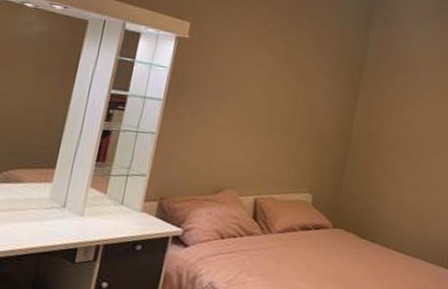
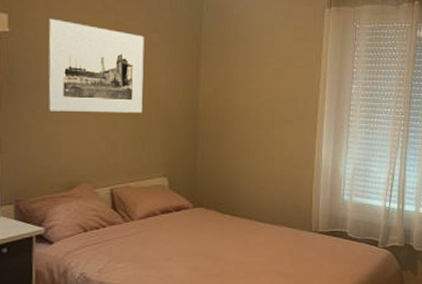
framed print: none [209,31,311,128] -> present [47,18,144,113]

